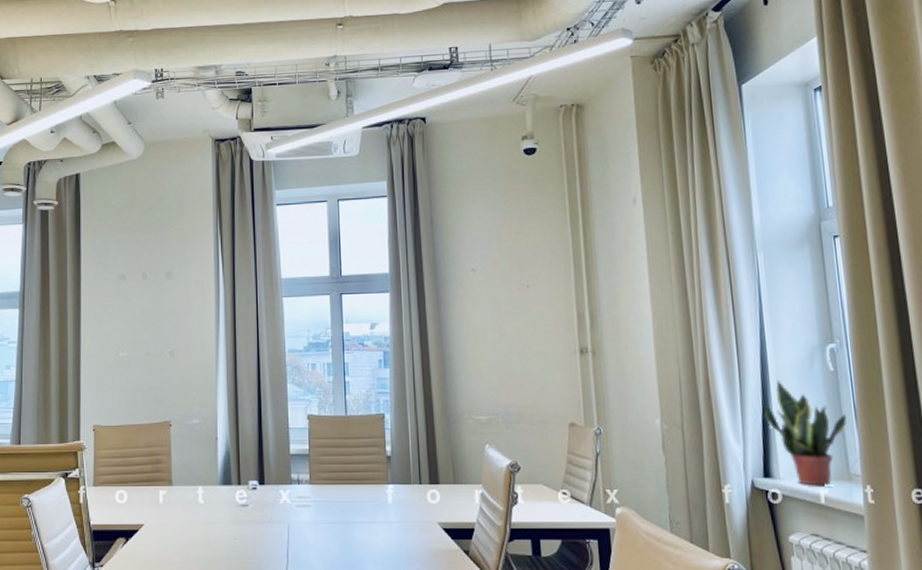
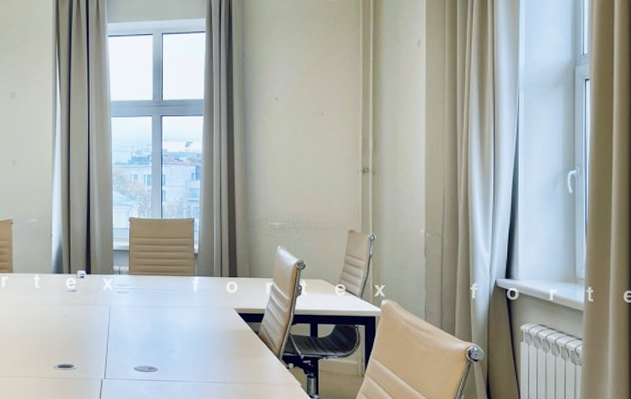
potted plant: present [764,379,847,486] -> none [511,199,579,287]

